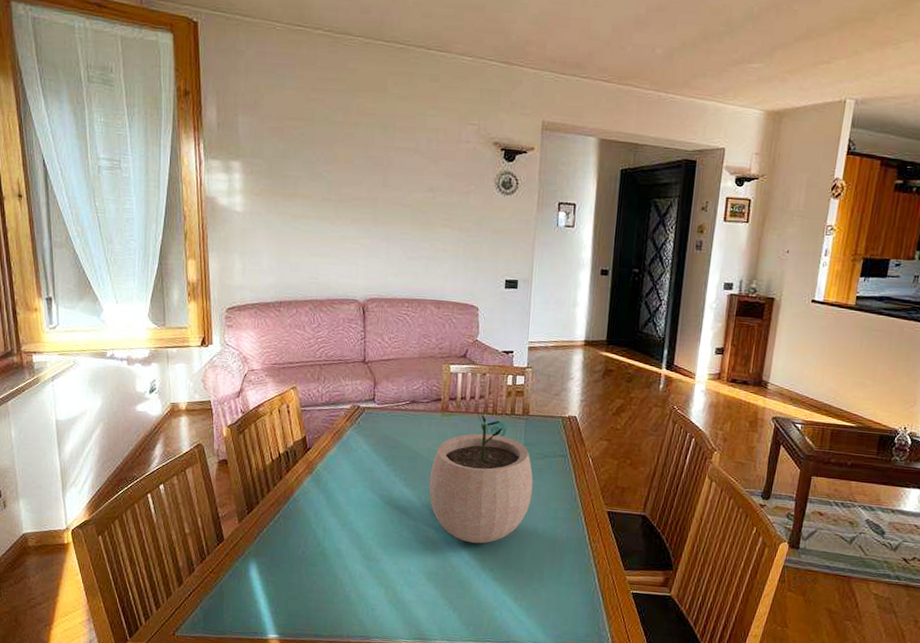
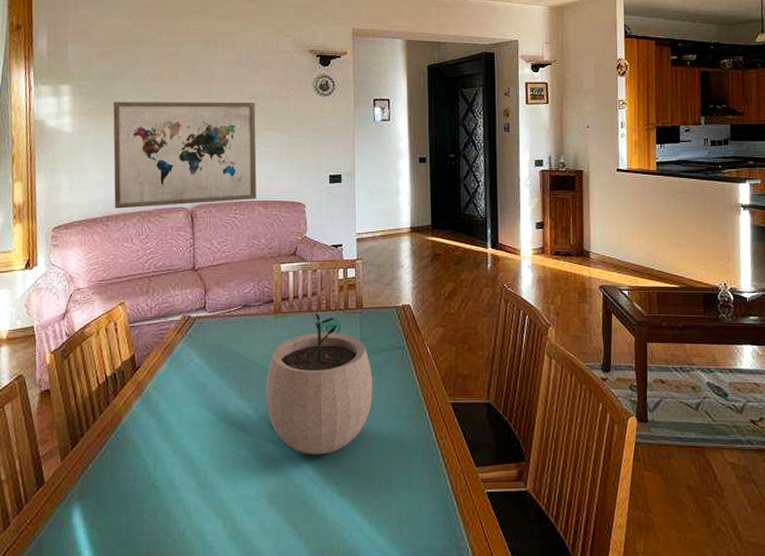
wall art: none [285,182,433,298] -> present [113,101,257,209]

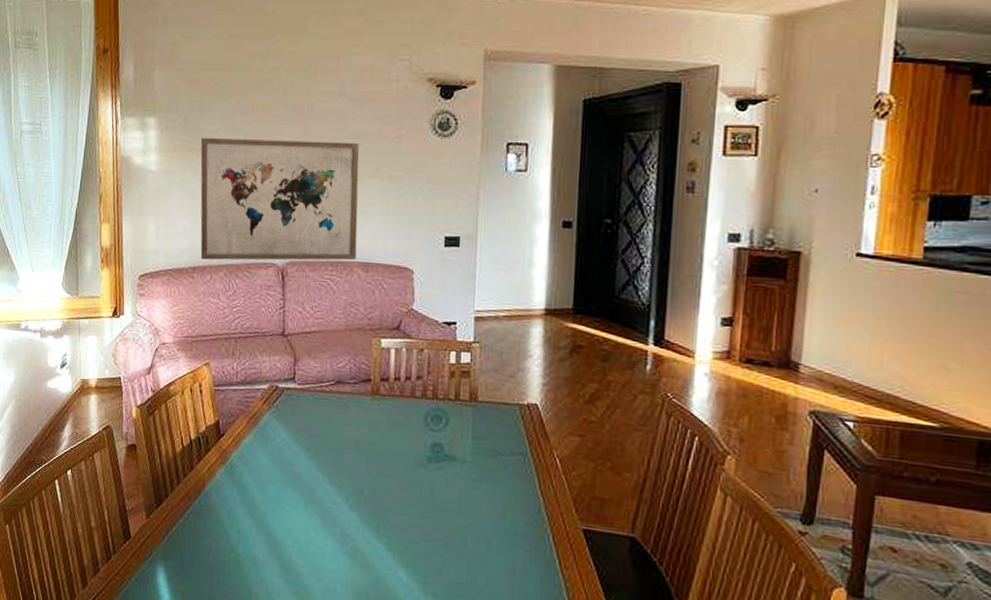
plant pot: present [265,312,373,455] -> none [357,398,485,562]

